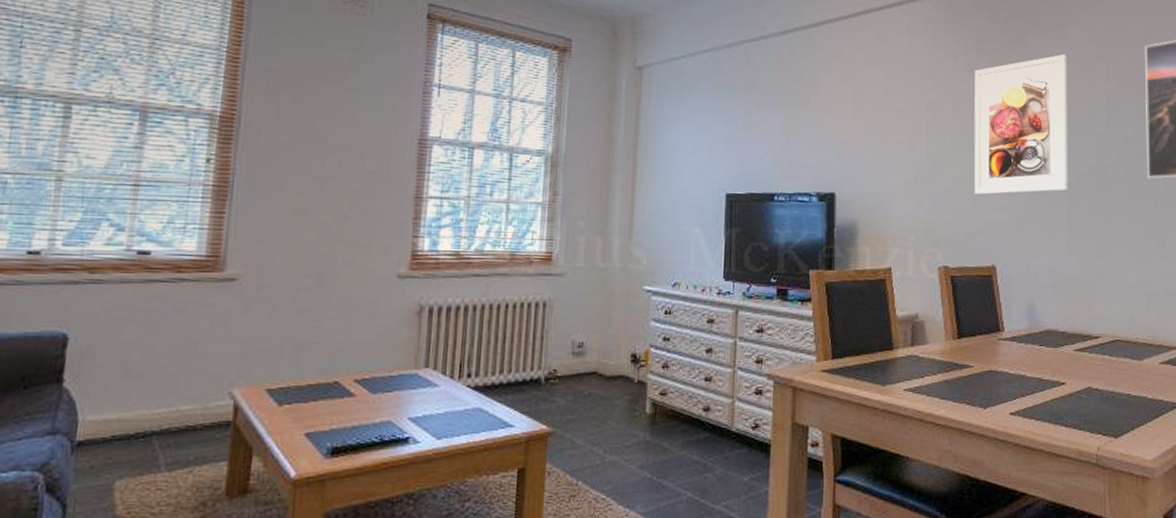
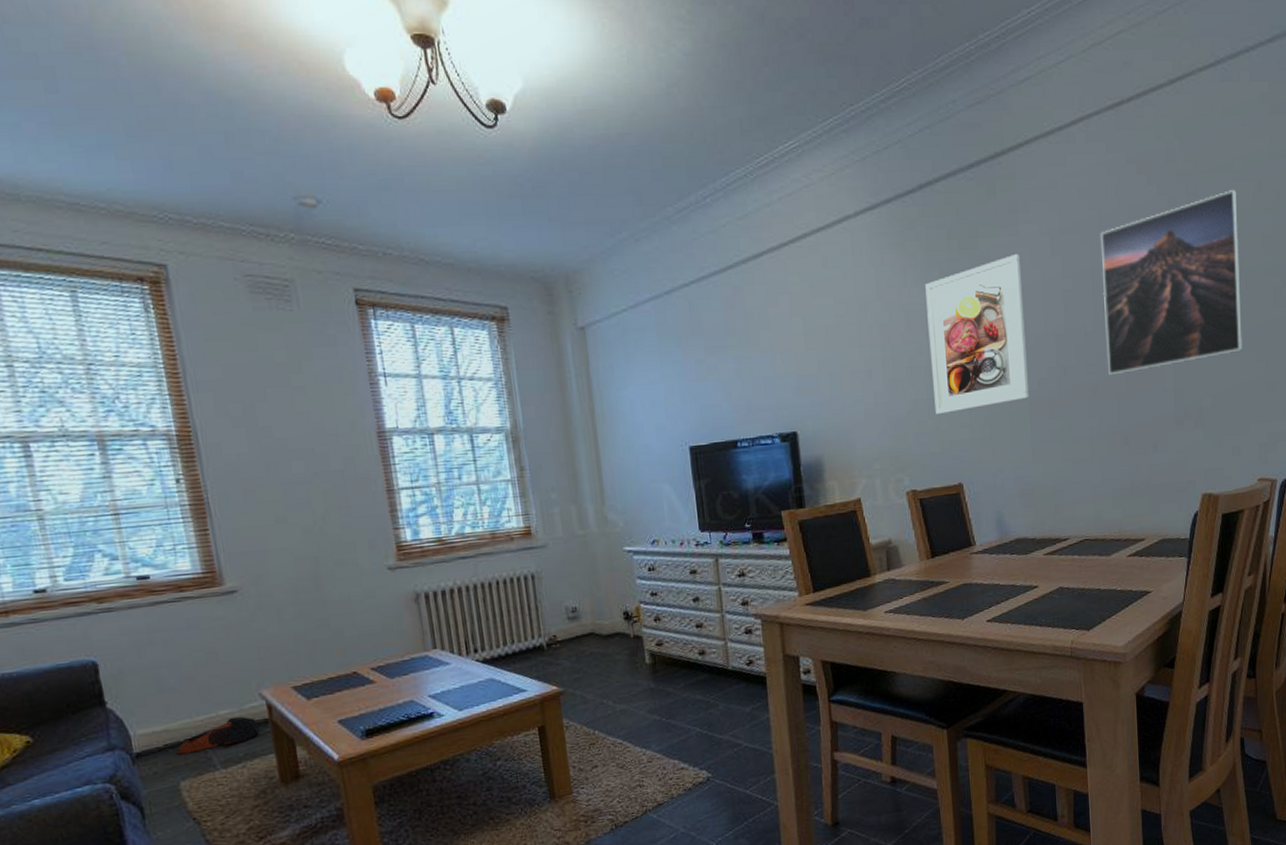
bag: none [123,414,219,449] -> present [177,716,260,755]

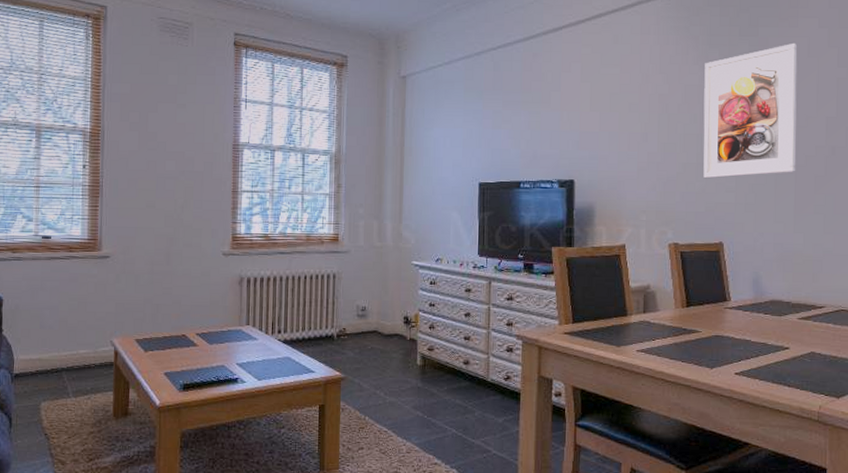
bag: present [177,716,260,755] -> none [44,356,105,381]

